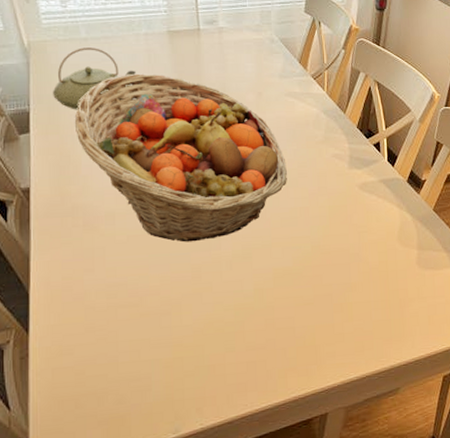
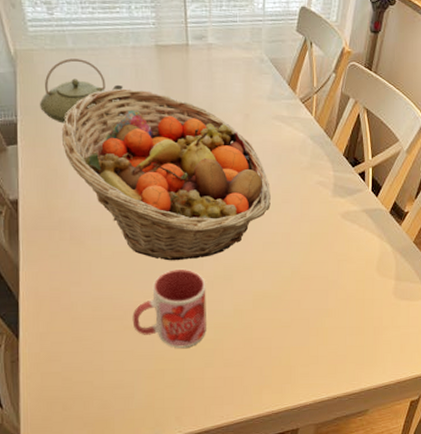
mug: none [148,250,226,333] -> present [132,270,206,348]

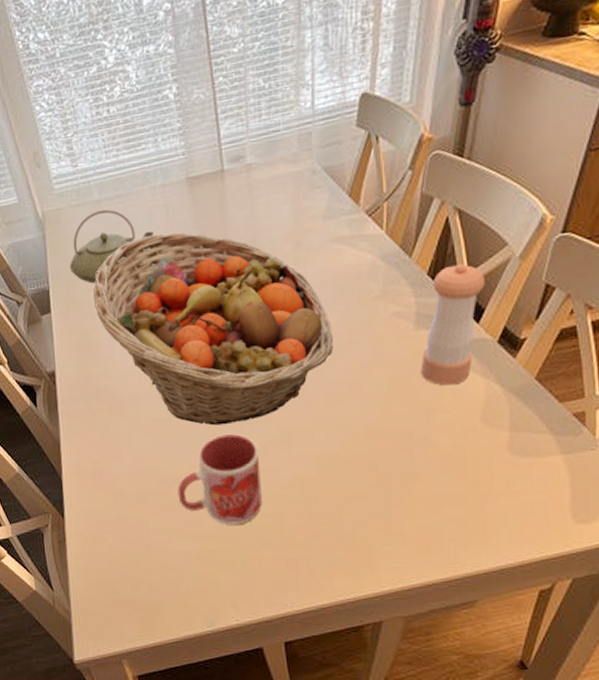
pepper shaker: none [336,151,383,242] -> present [421,264,486,386]

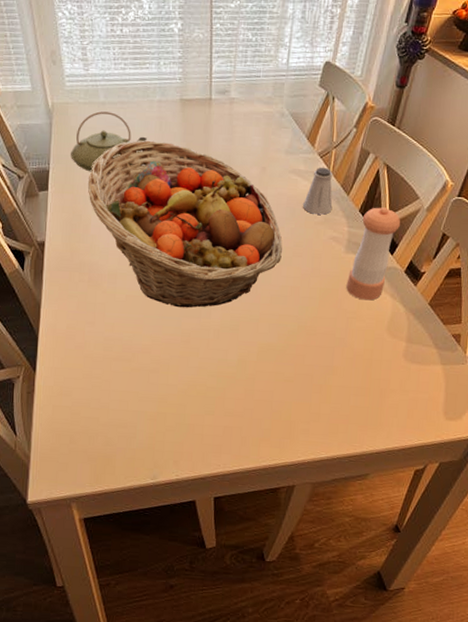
mug: present [177,434,262,525] -> none [139,316,212,394]
saltshaker: none [353,227,392,288] -> present [303,167,333,215]

